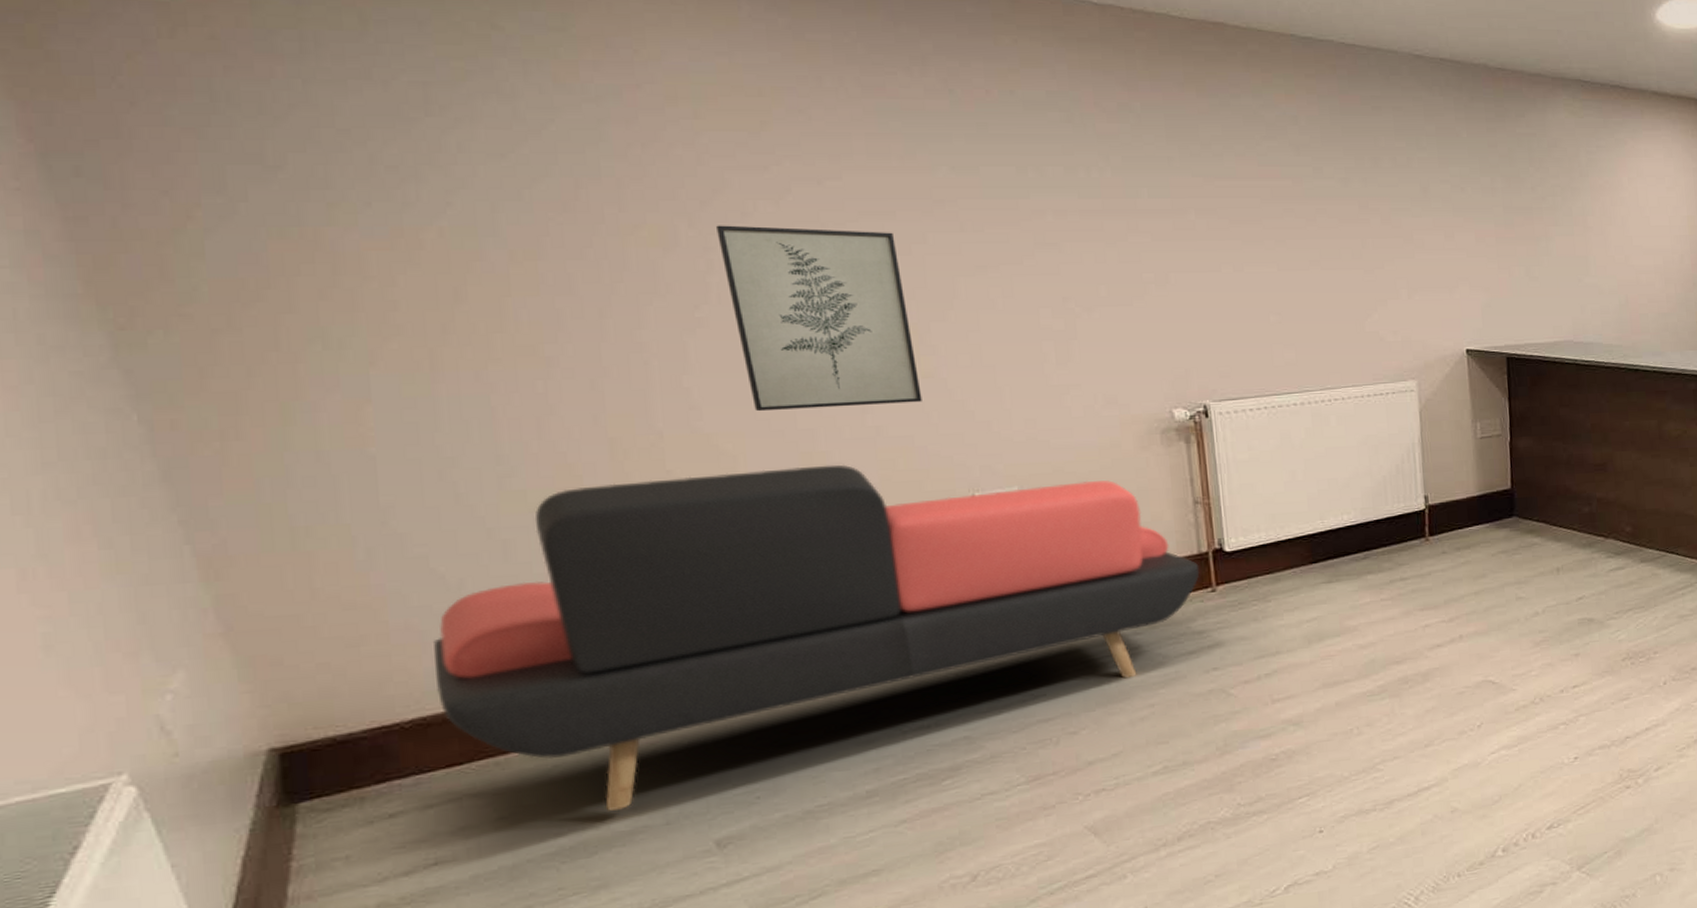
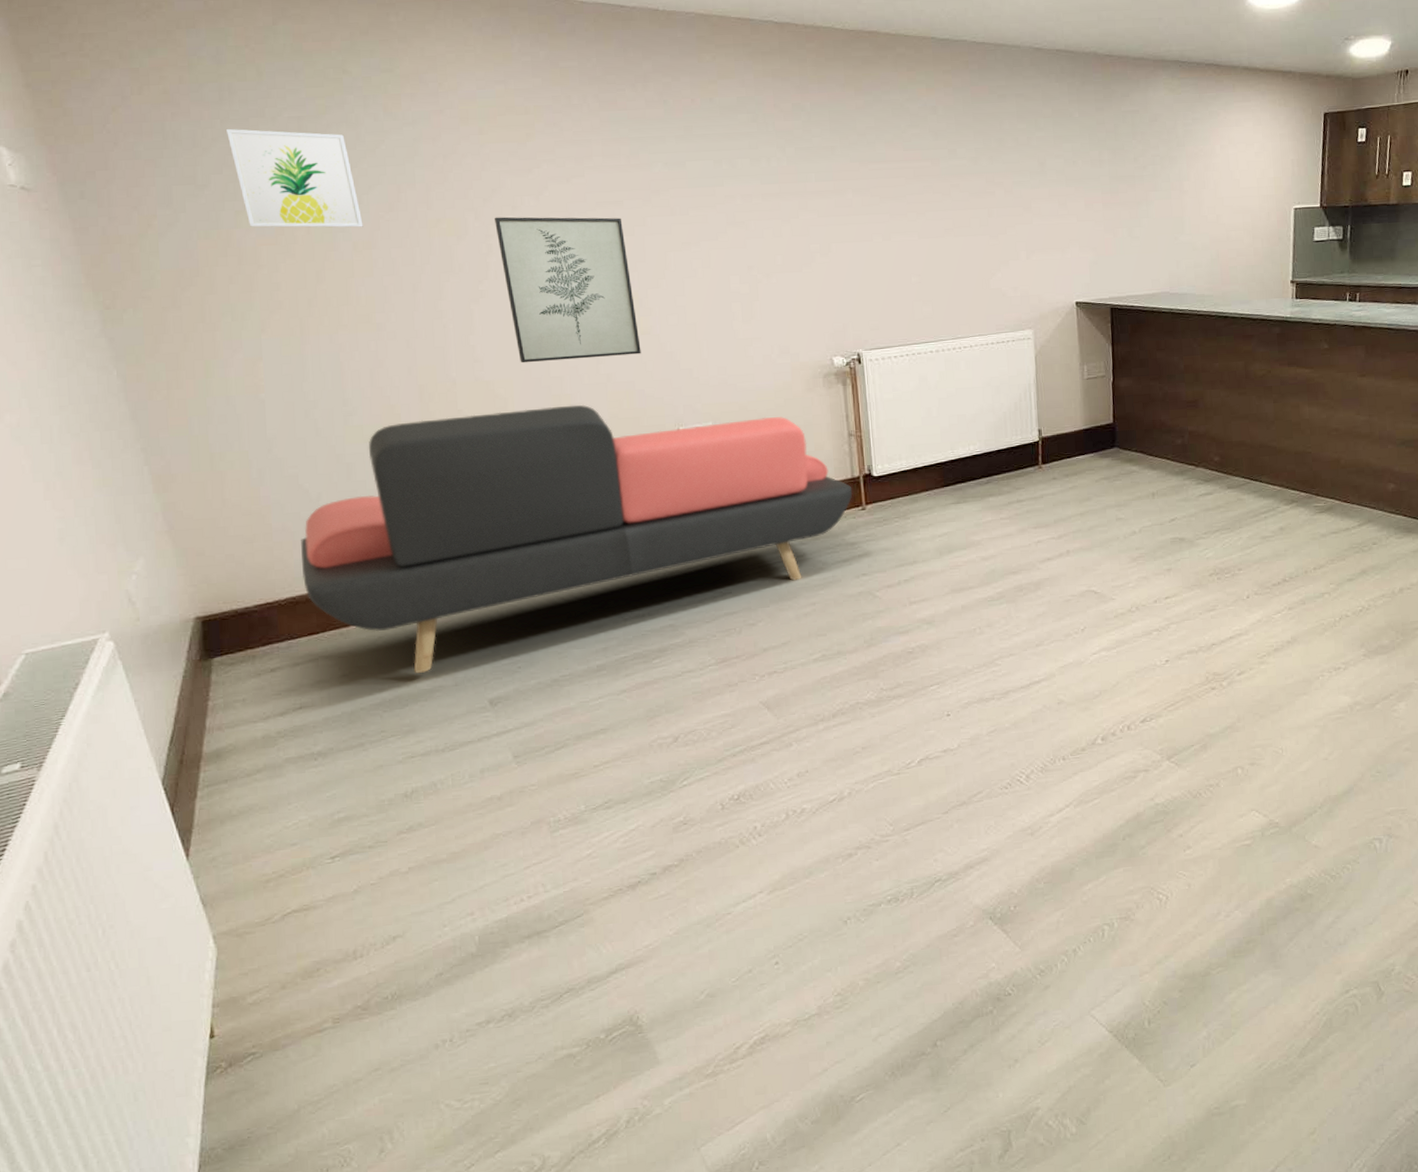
wall art: none [312,91,524,231] -> present [226,128,363,228]

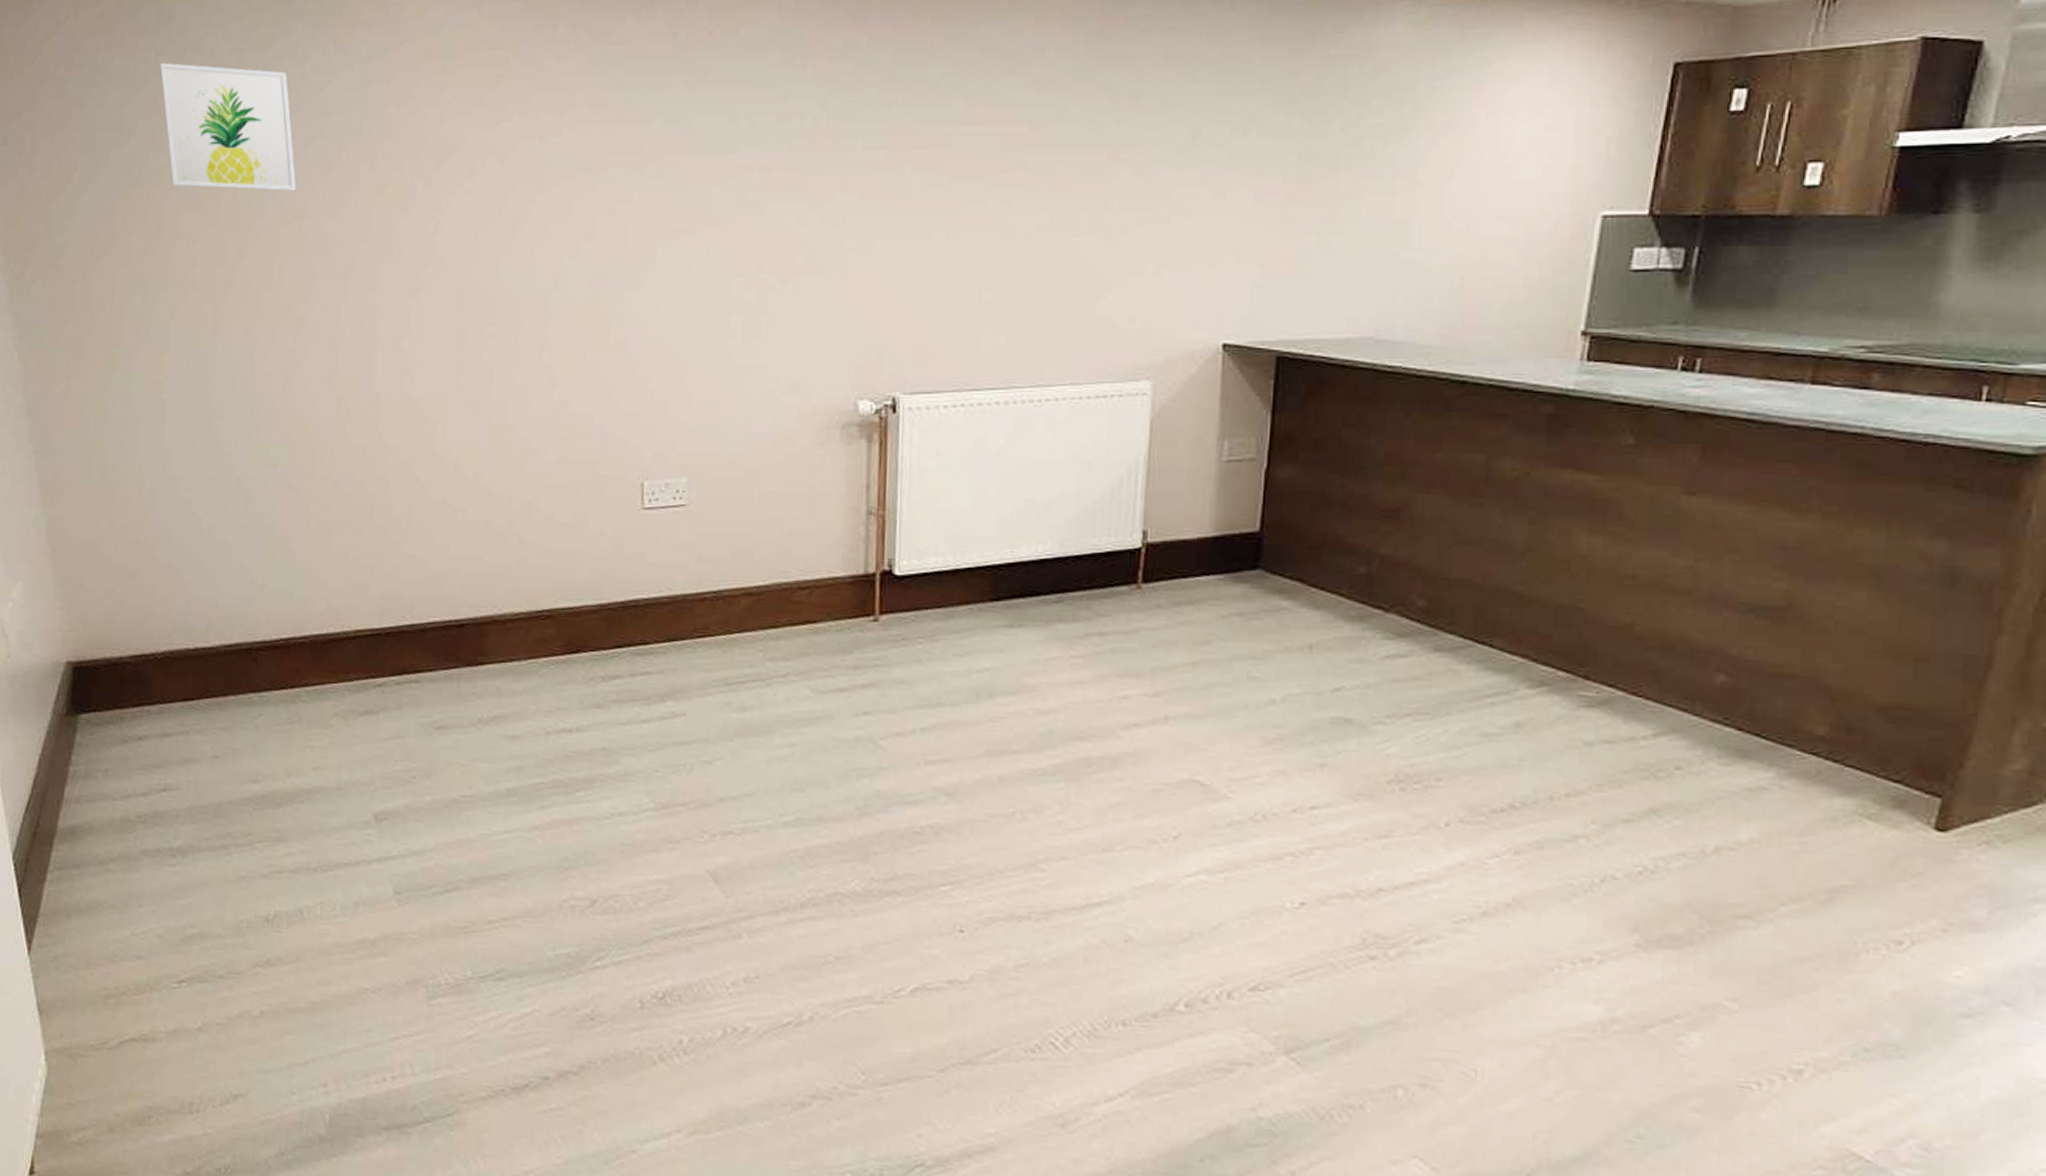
sofa: present [301,404,853,673] -> none [184,439,864,767]
wall art: present [494,217,641,363] -> none [446,184,607,379]

